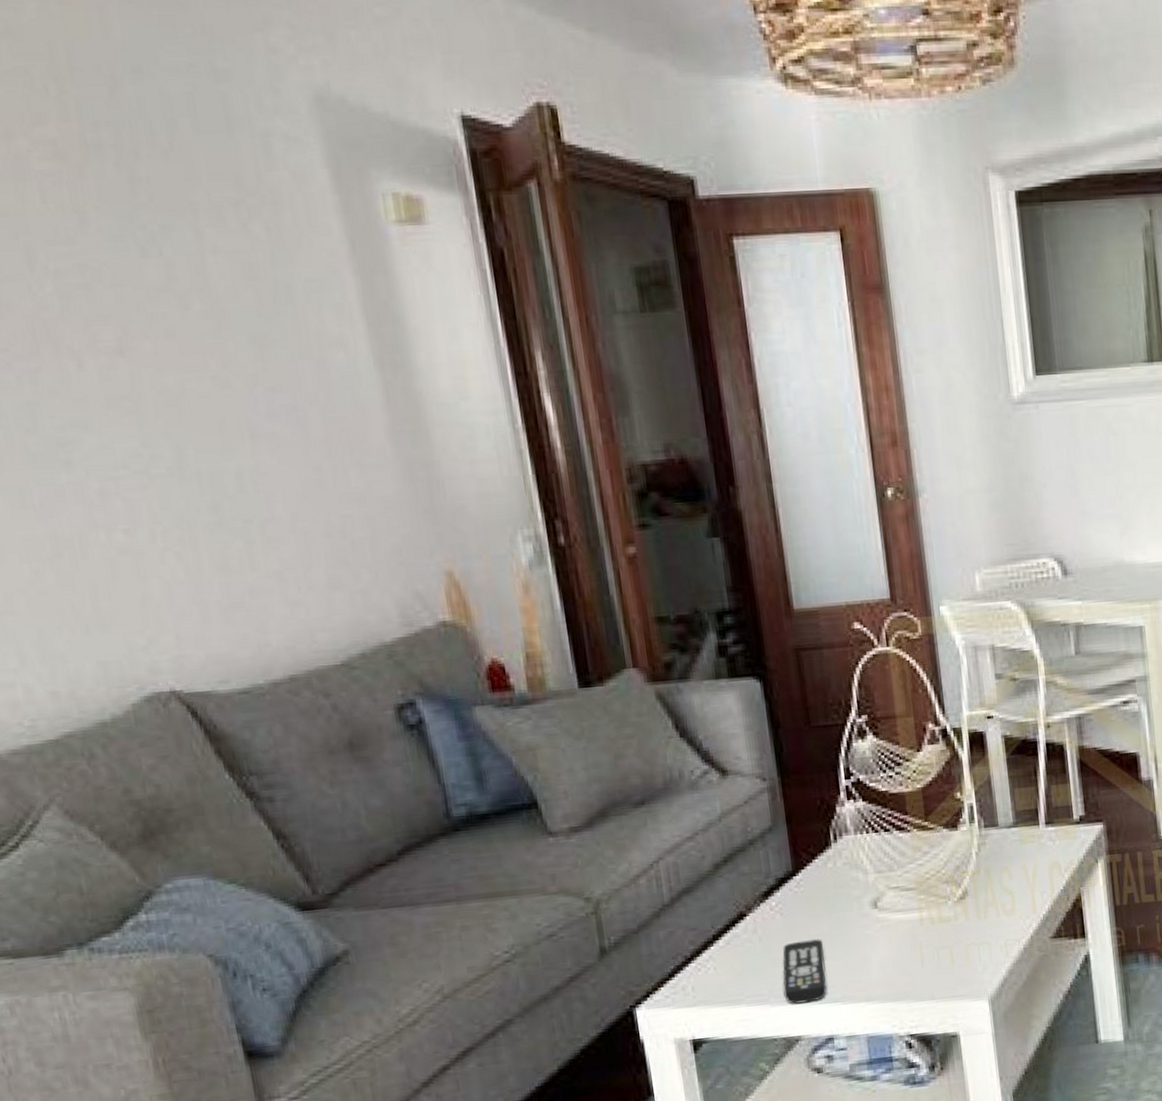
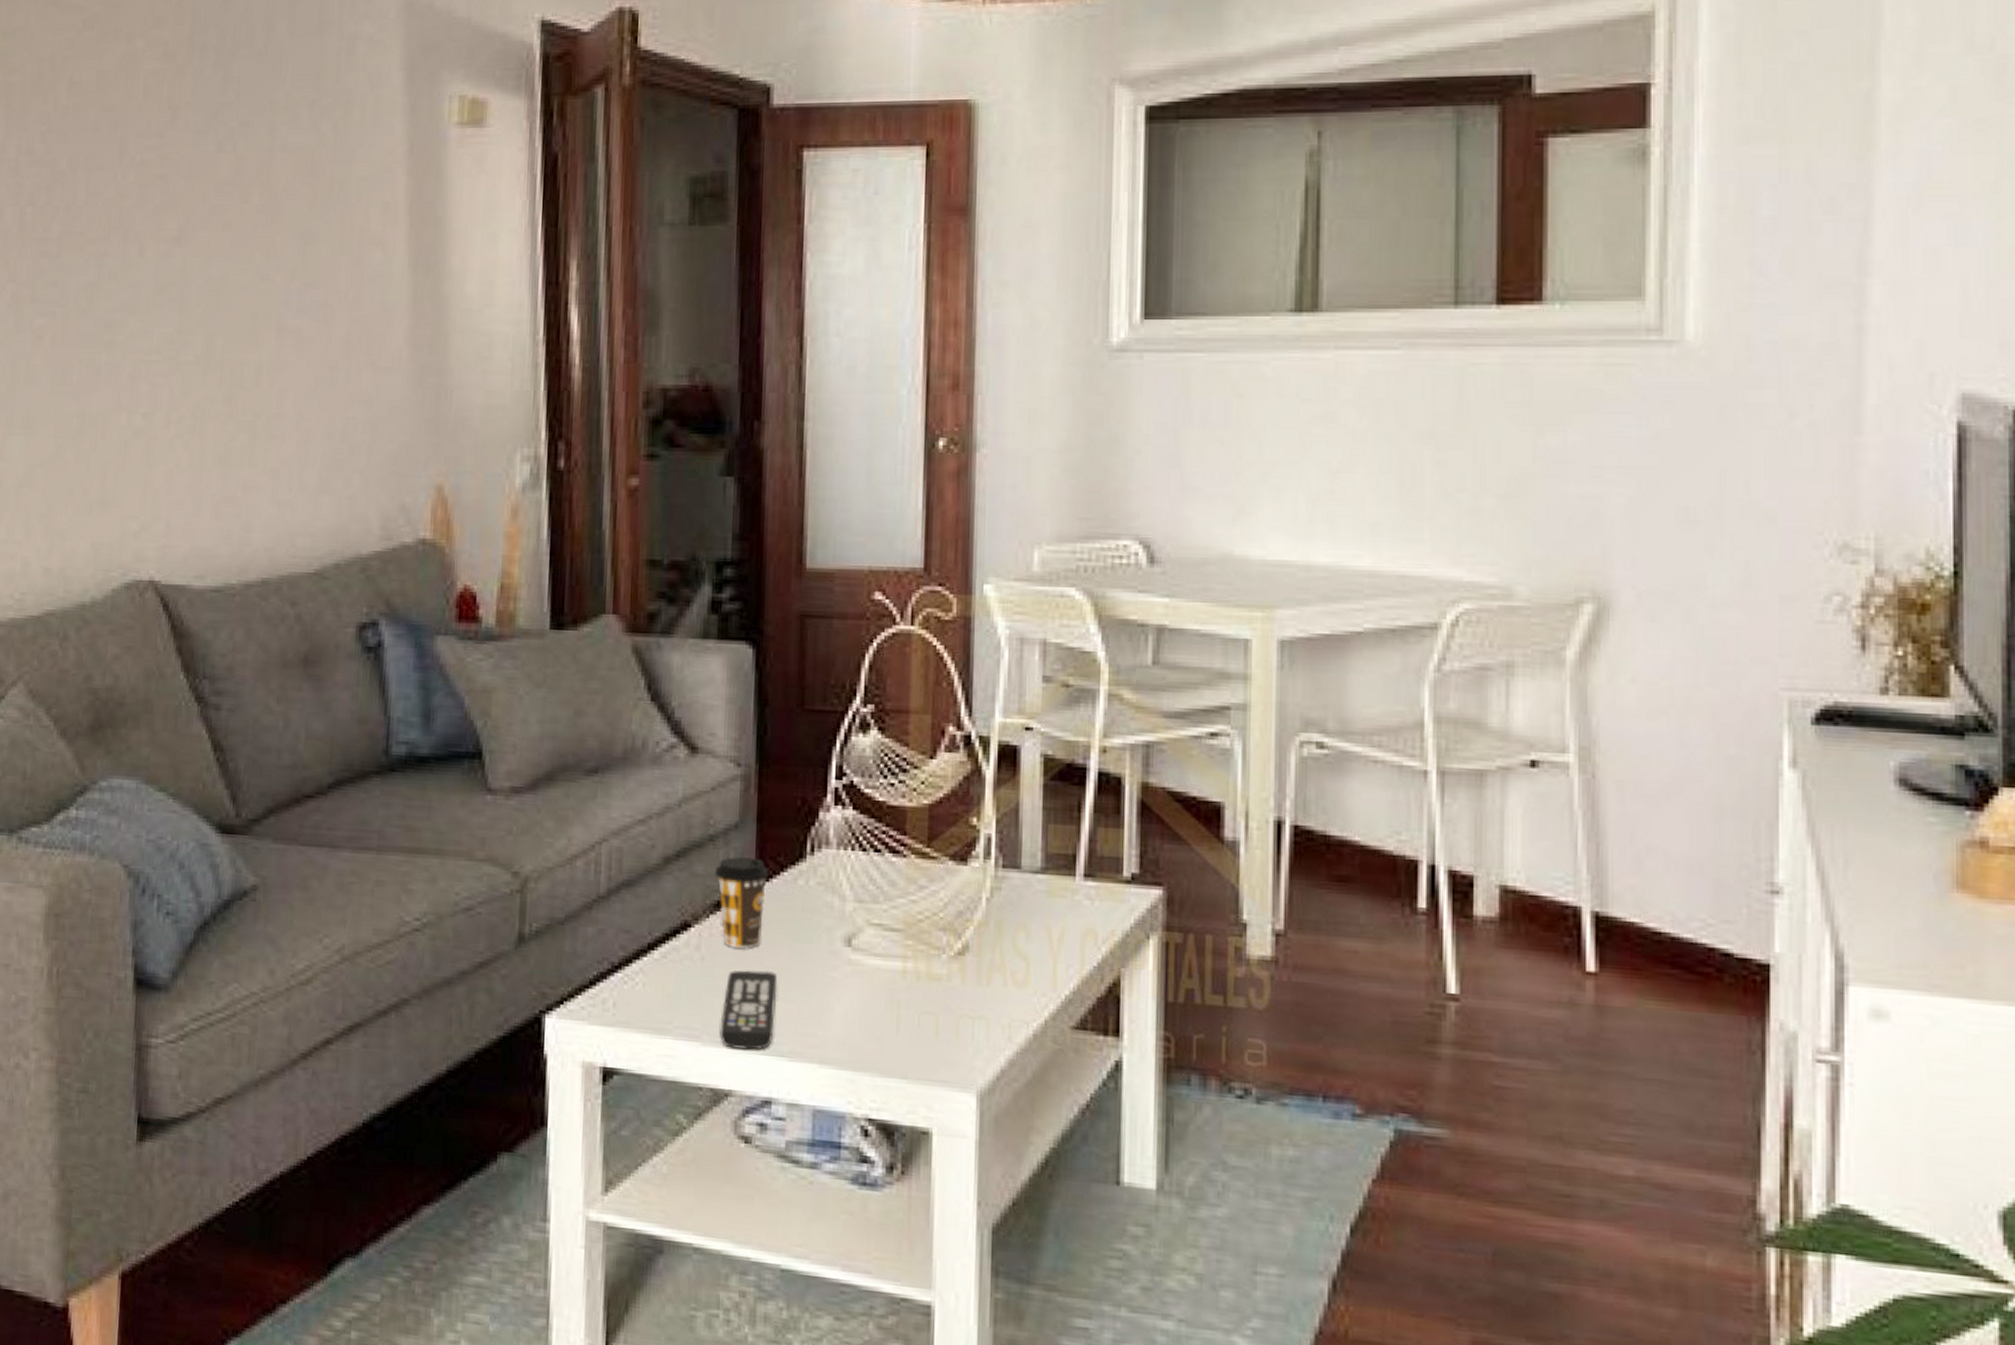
coffee cup: none [758,852,806,926] -> present [714,857,770,949]

